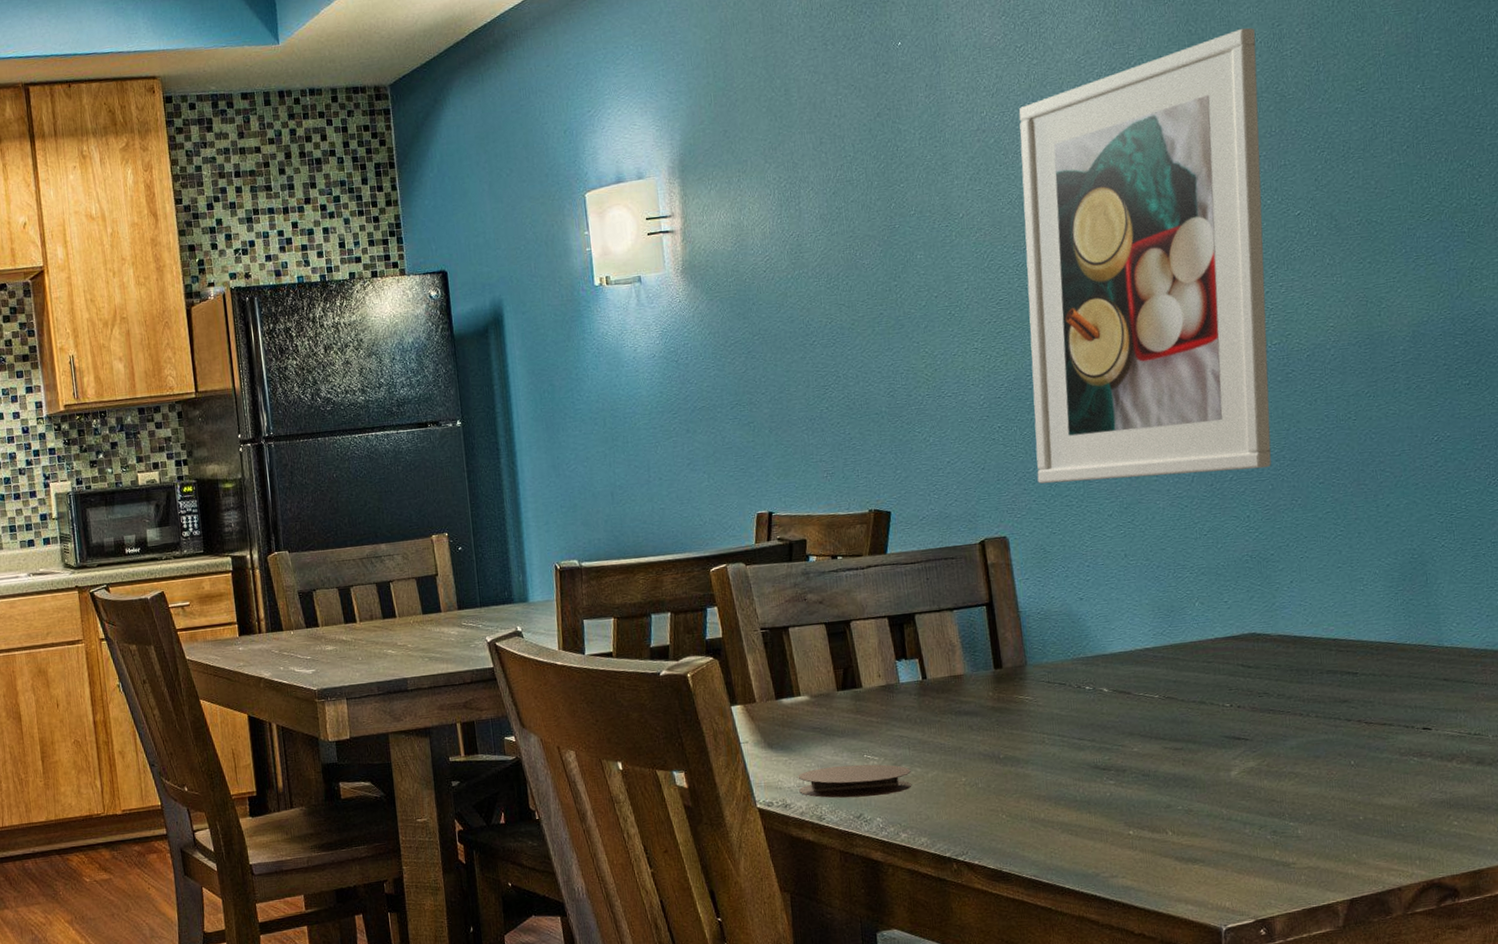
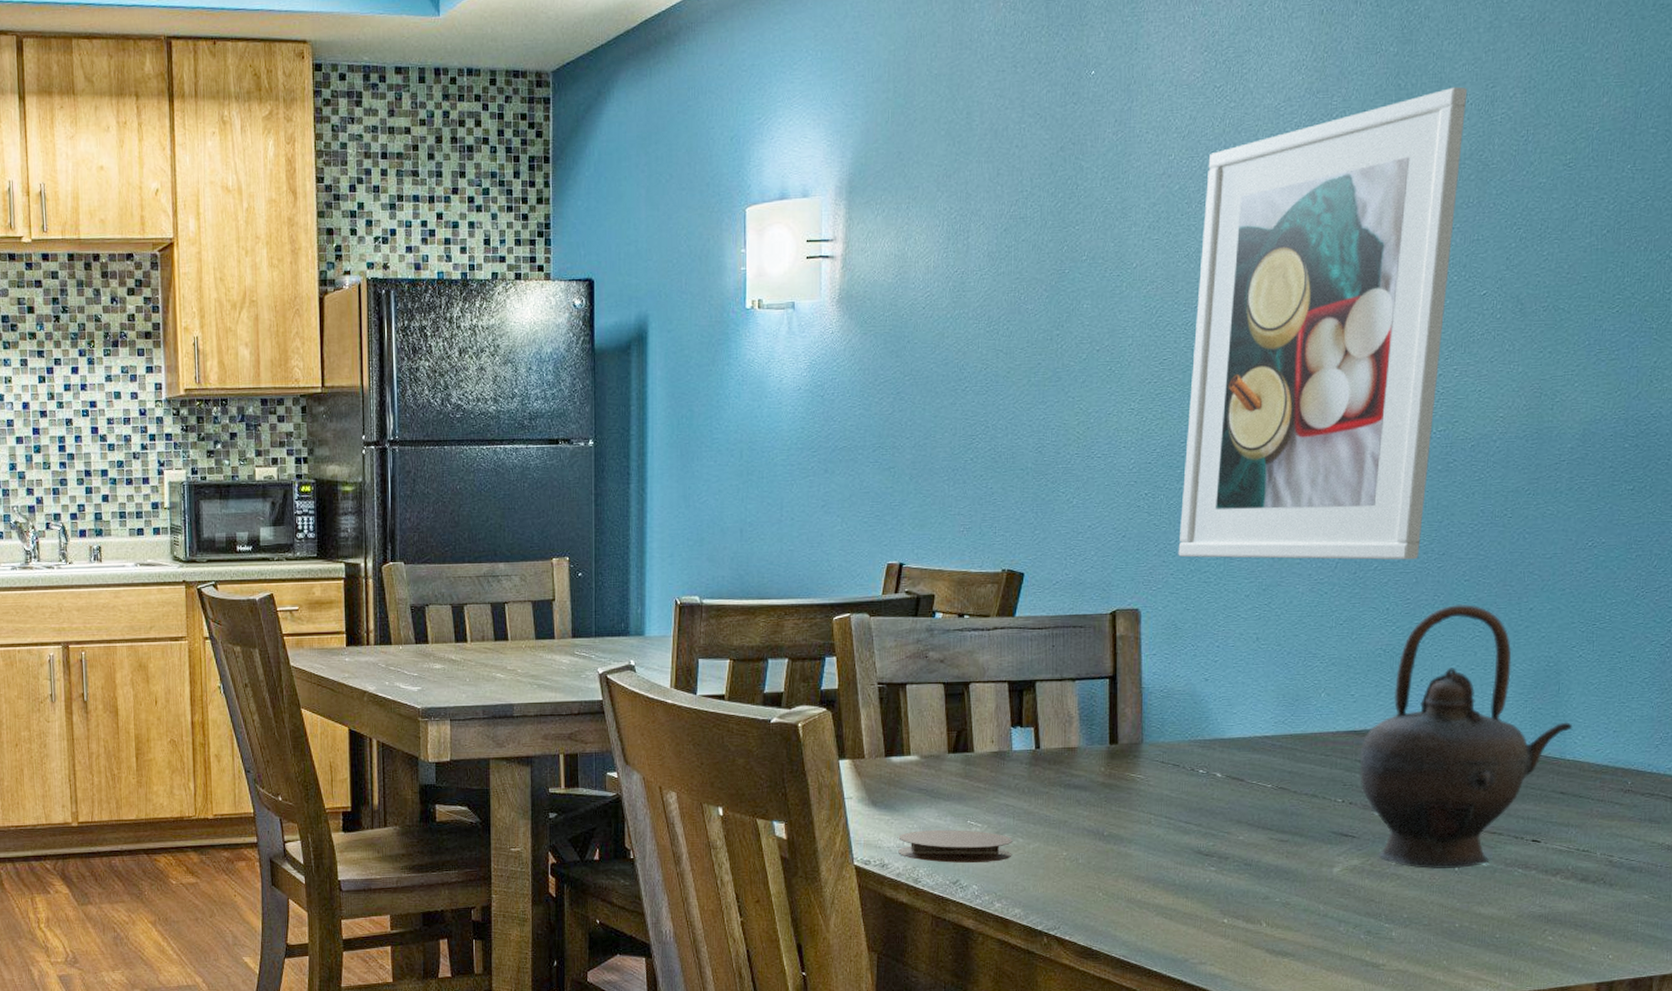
teapot: none [1241,505,1446,765] -> present [1360,603,1573,870]

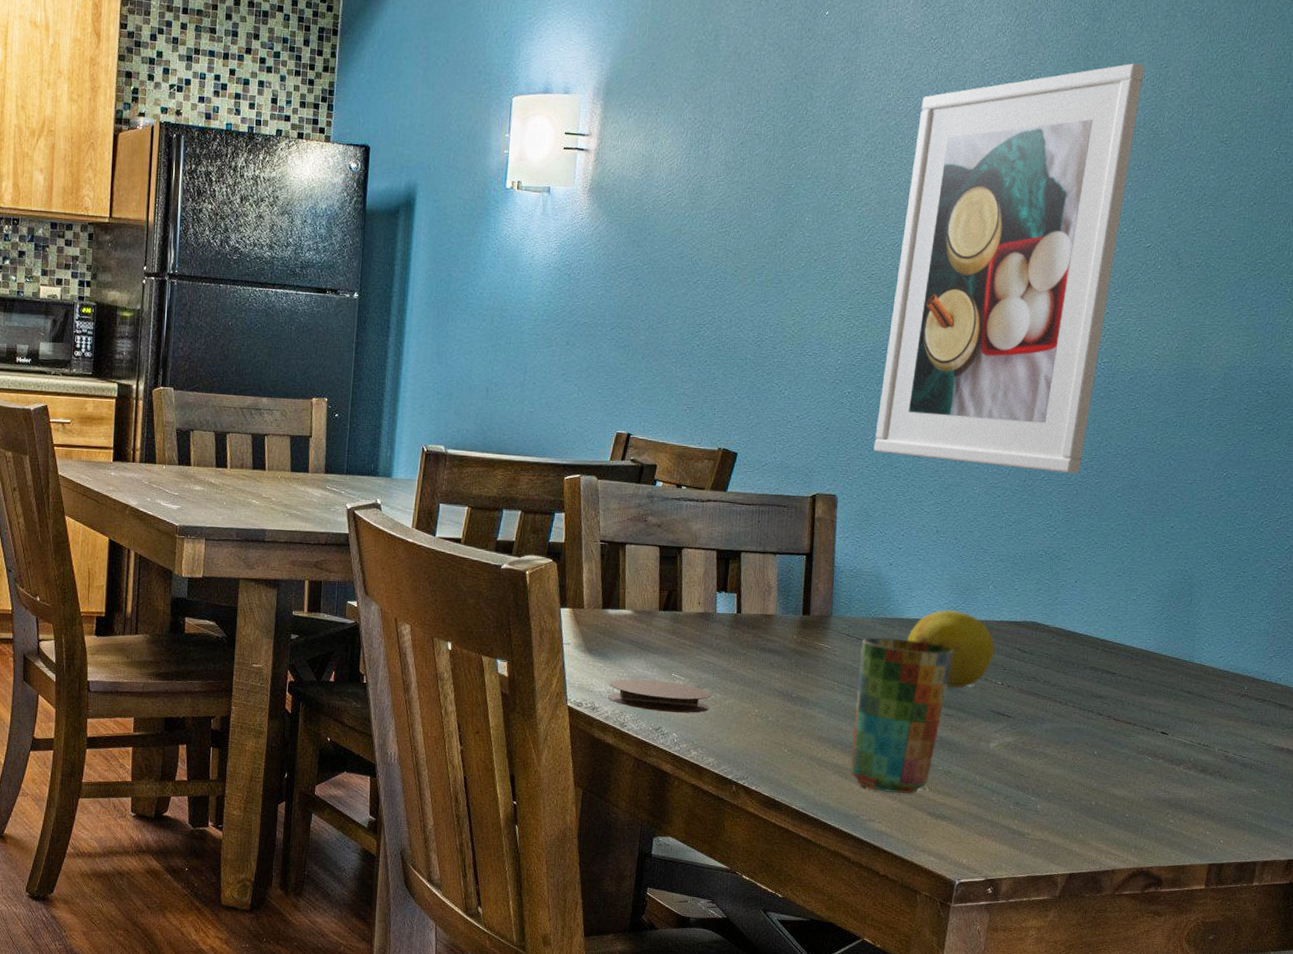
cup: none [1175,761,1286,931] -> present [850,637,955,794]
fruit: none [1230,724,1332,811] -> present [906,610,995,689]
teapot: present [1360,603,1573,870] -> none [1018,516,1202,752]

